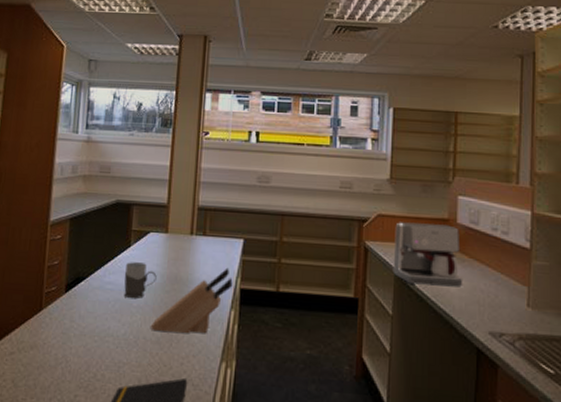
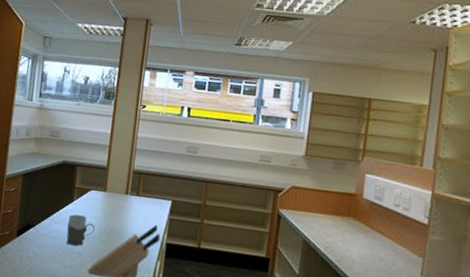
coffee maker: present [393,222,463,287] -> none [302,194,365,255]

